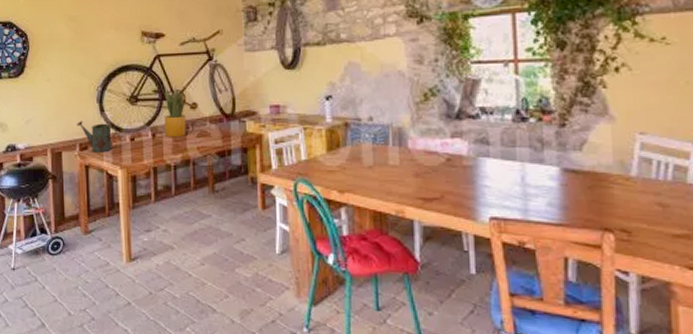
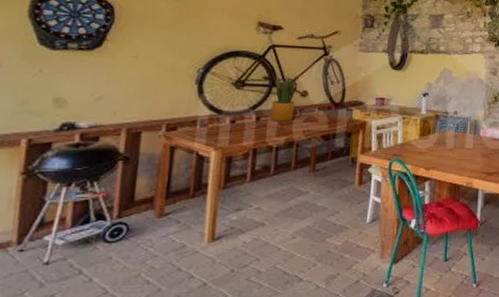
watering can: present [77,121,117,153] -> none [166,101,216,134]

